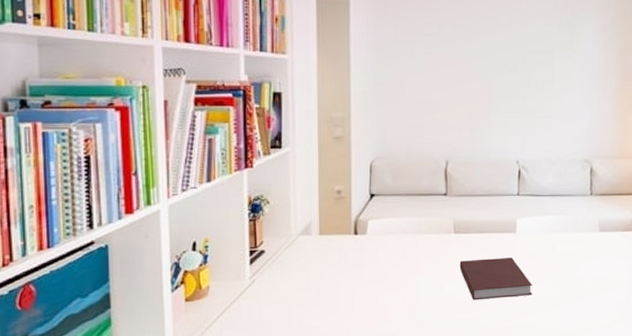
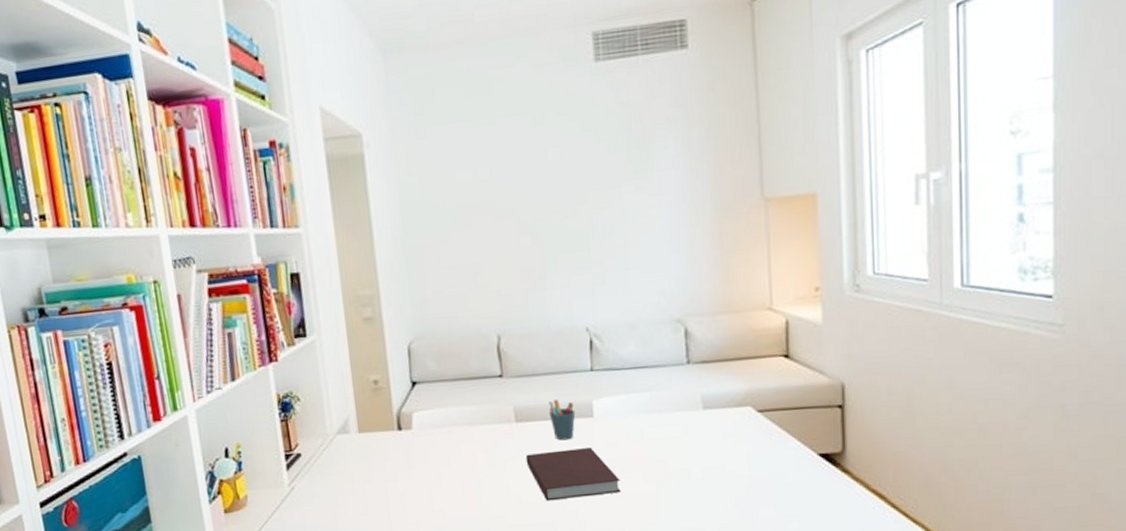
pen holder: none [482,217,503,251] -> present [549,399,576,441]

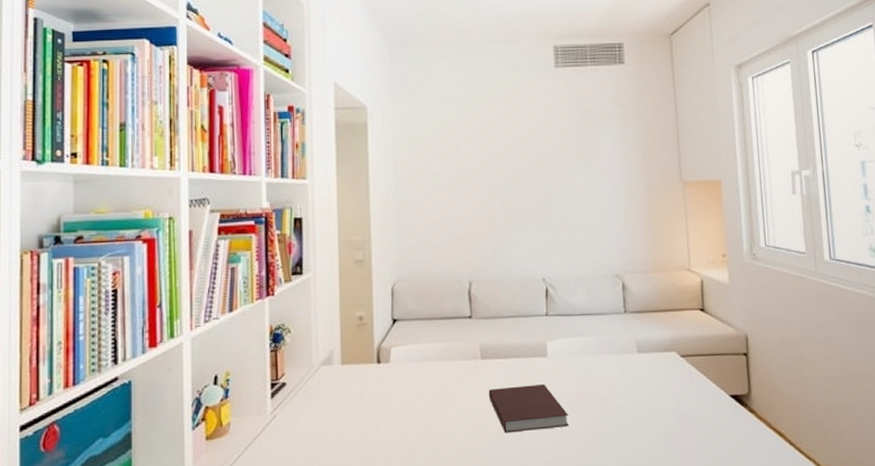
pen holder: present [549,399,576,441] -> none [510,340,532,377]

